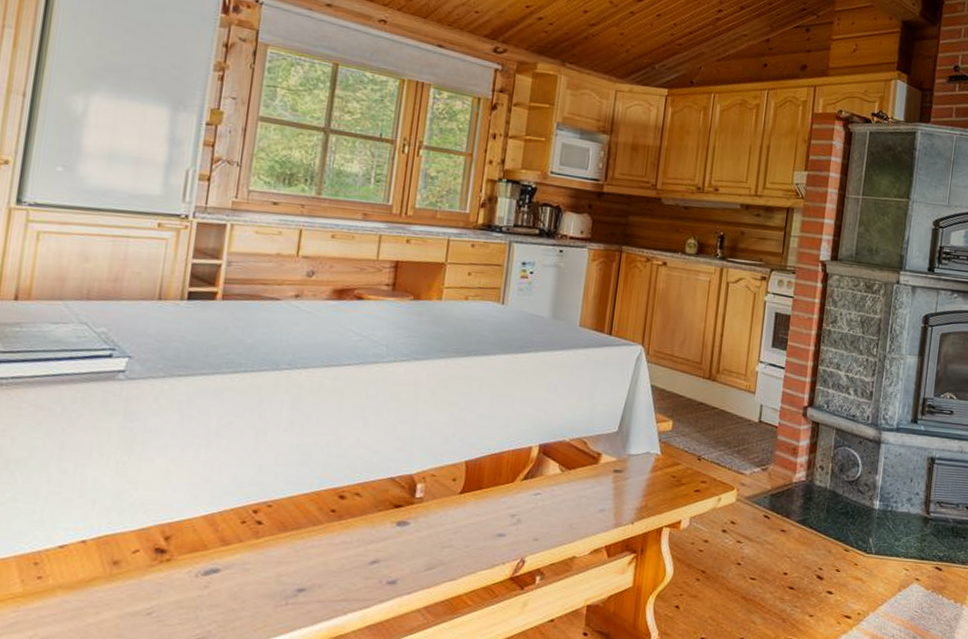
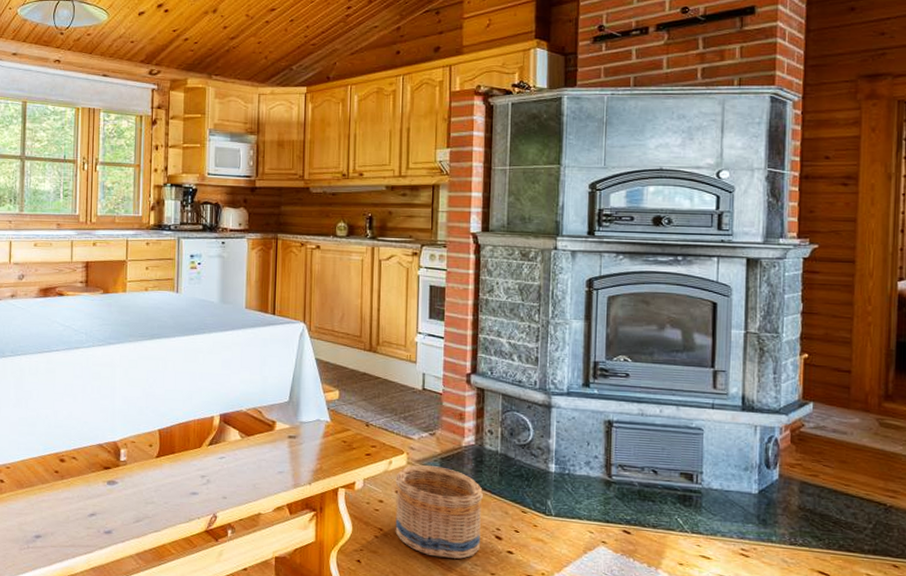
basket: none [718,502,809,601] -> present [395,465,483,559]

